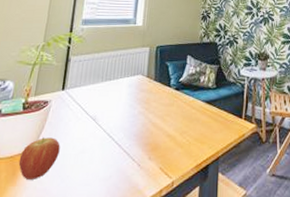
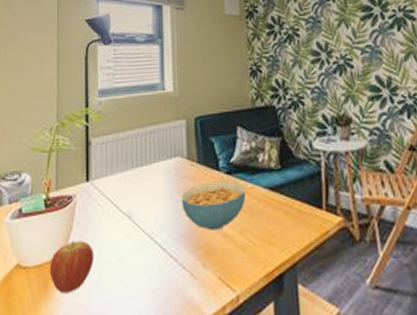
cereal bowl: none [138,95,189,132] -> present [181,181,246,230]

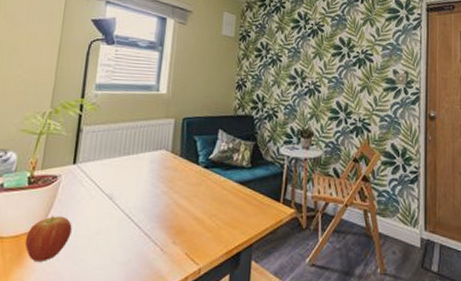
cereal bowl: present [181,181,246,230] -> none [161,173,219,214]

